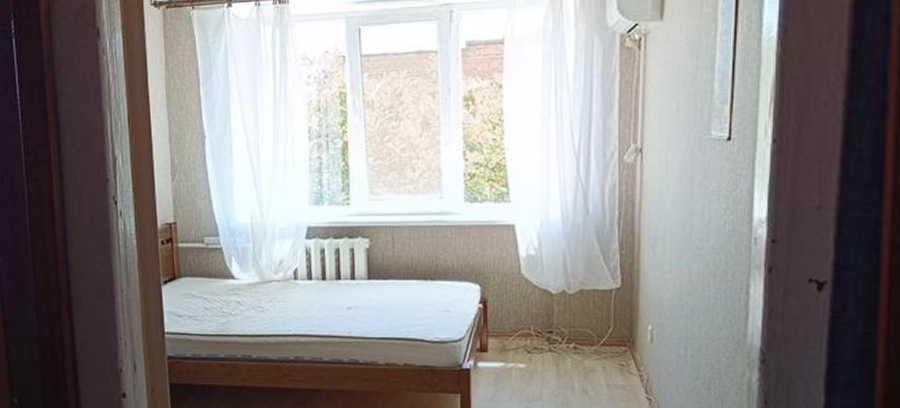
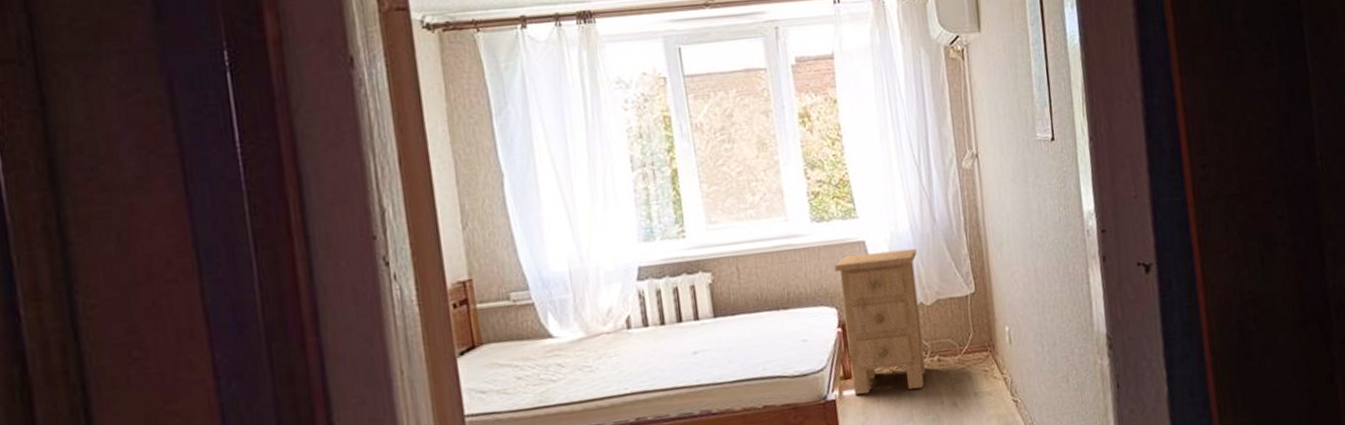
nightstand: none [482,237,565,372] -> present [834,248,926,395]

